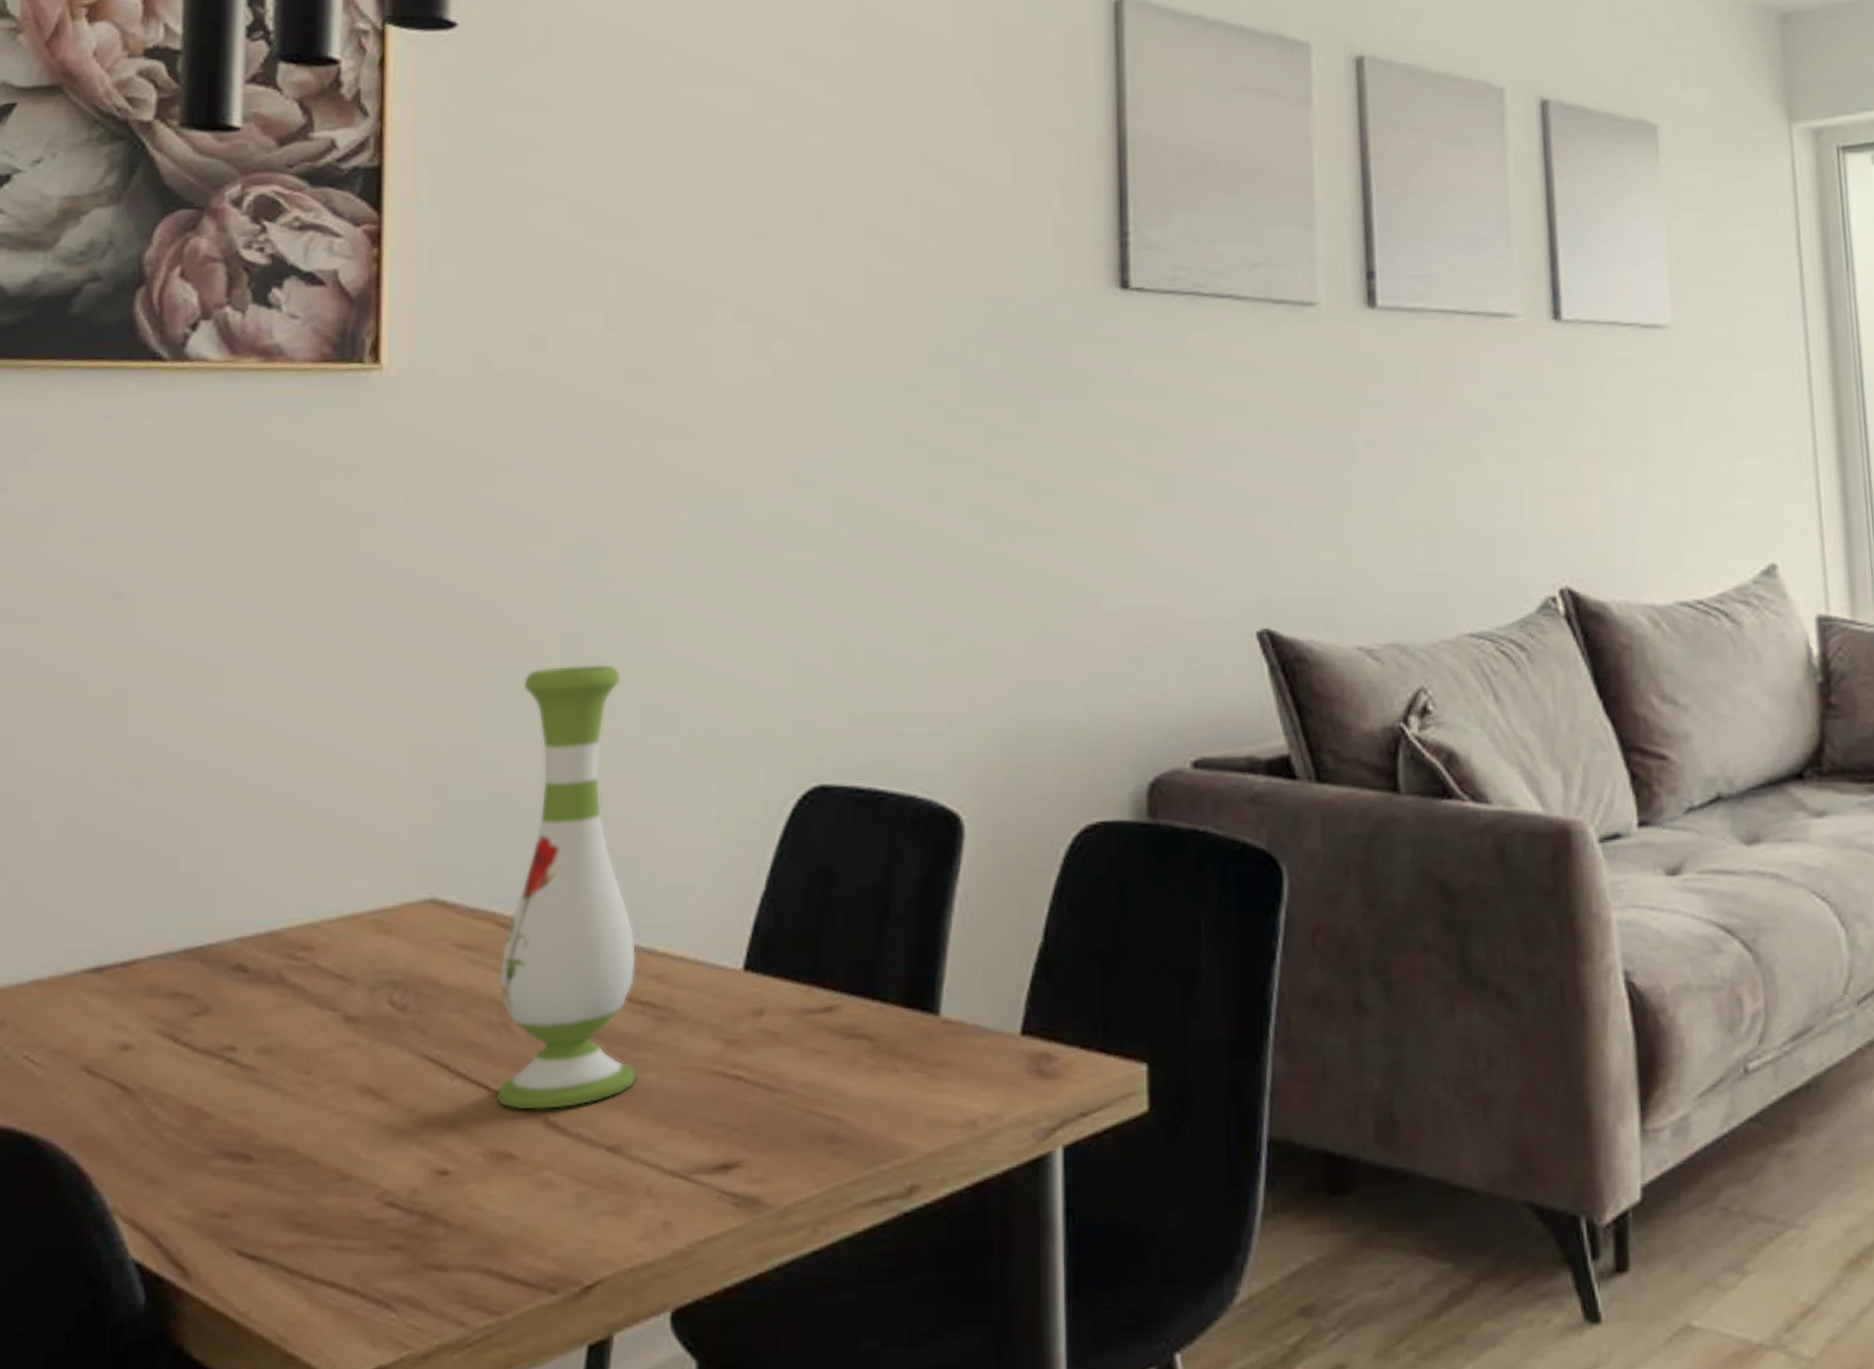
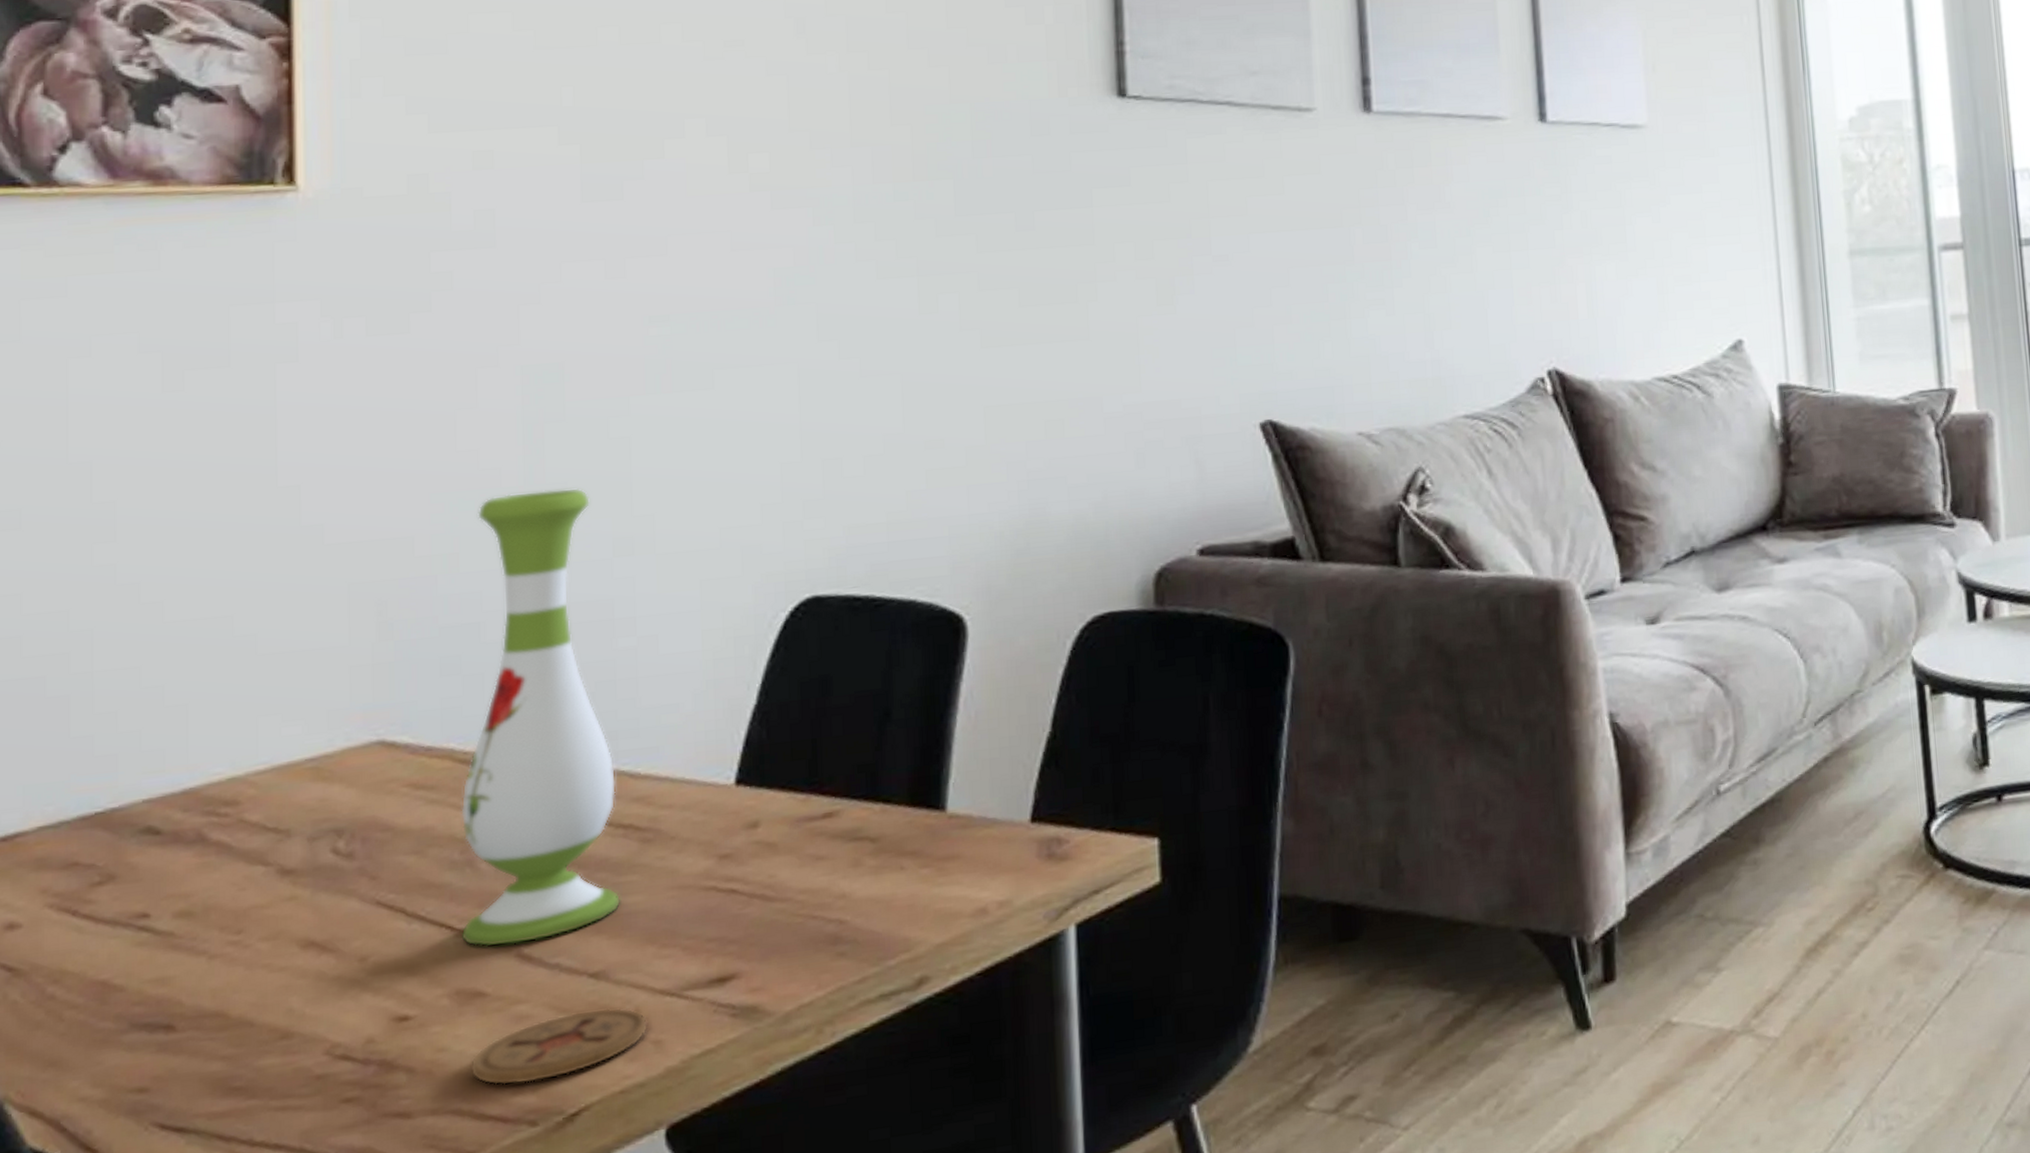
coaster: none [500,1183,658,1250] -> present [471,1007,649,1086]

